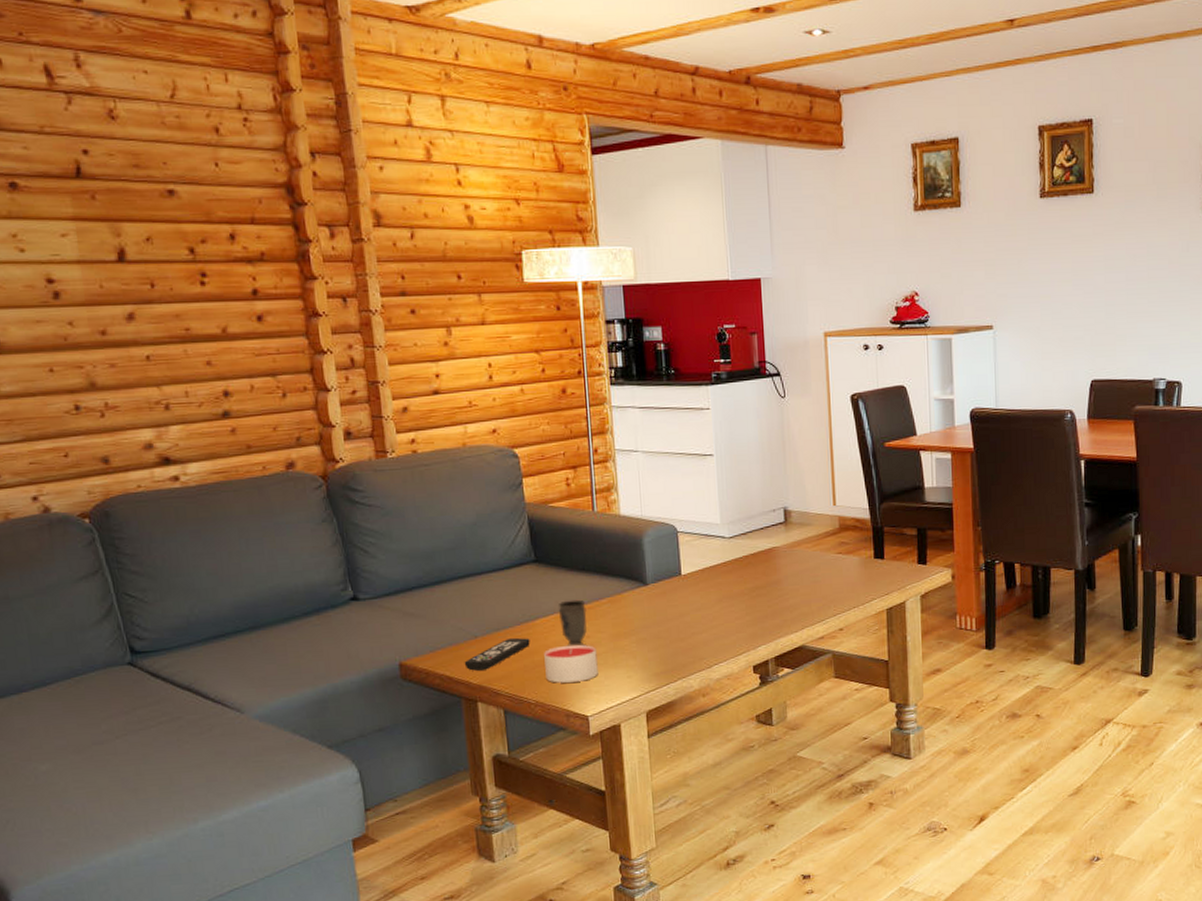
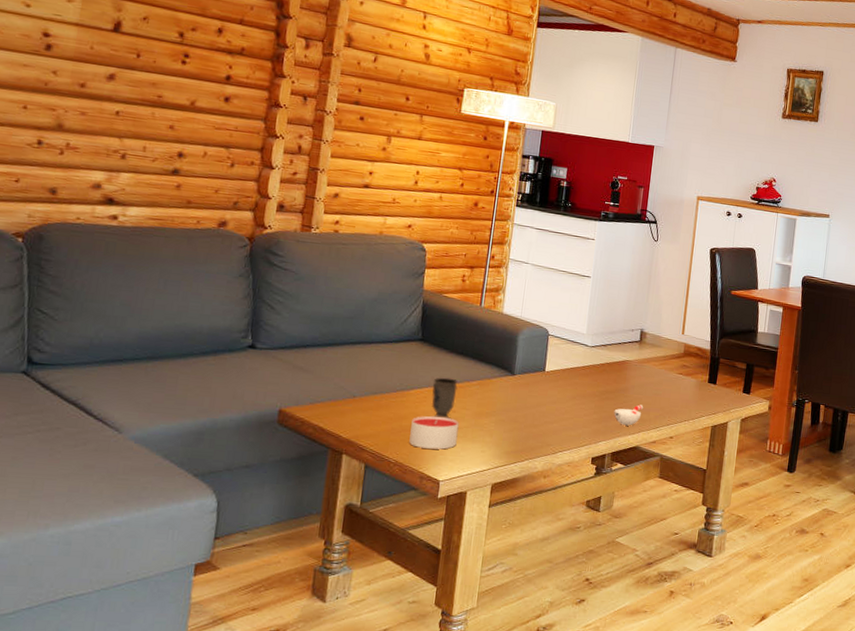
remote control: present [464,638,530,671] -> none [338,403,402,427]
cup: none [769,596,803,624] -> present [613,404,644,426]

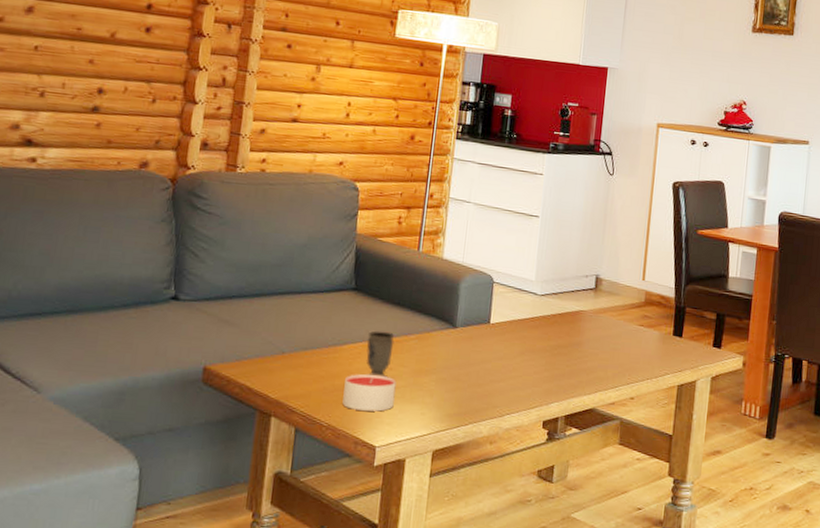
cup: present [613,404,644,426] -> none [567,361,601,385]

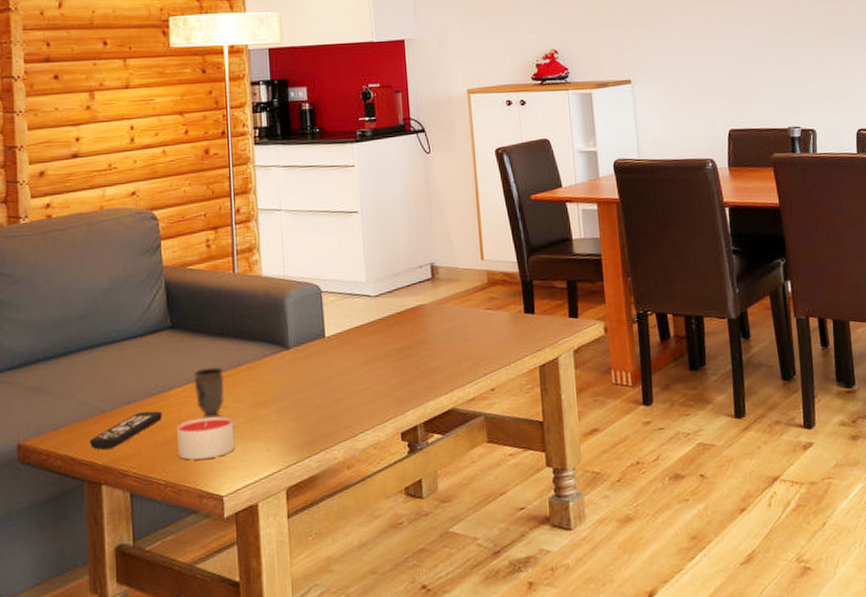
remote control: none [266,359,335,386] -> present [89,411,162,450]

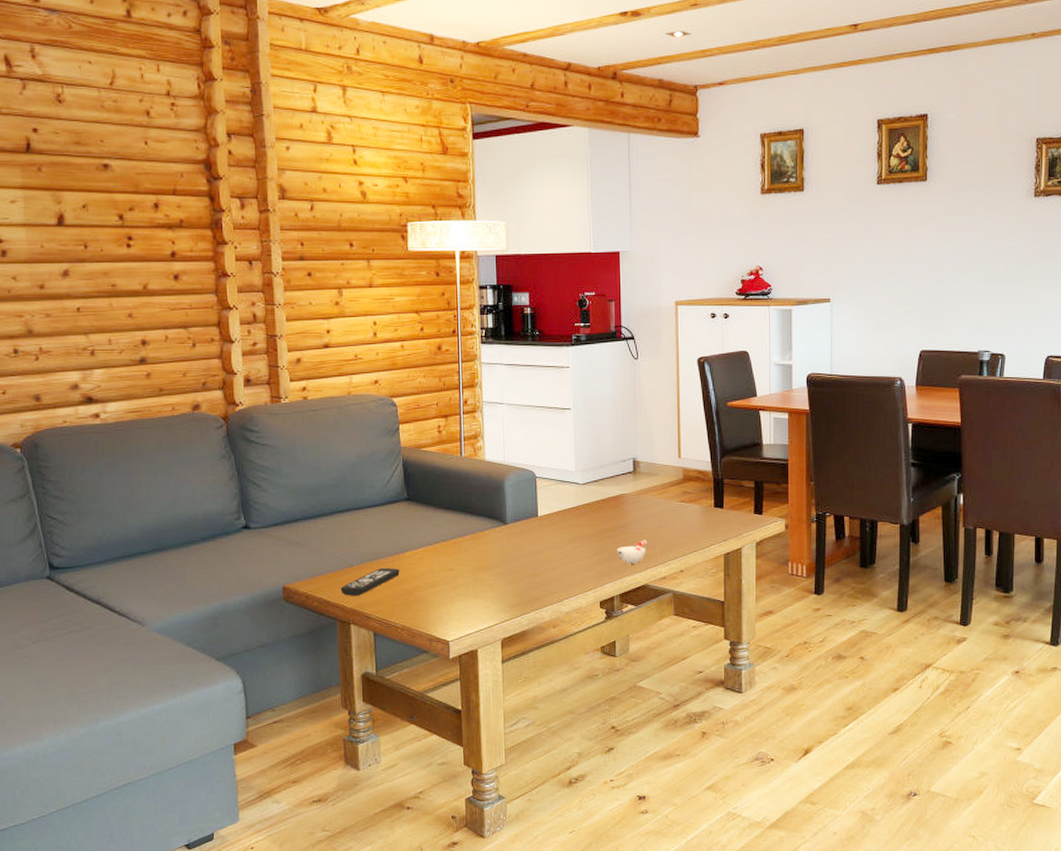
candle: present [177,416,235,460] -> none [412,576,460,610]
cup: present [193,367,225,419] -> none [426,535,452,578]
cup: none [417,356,452,386] -> present [616,540,648,564]

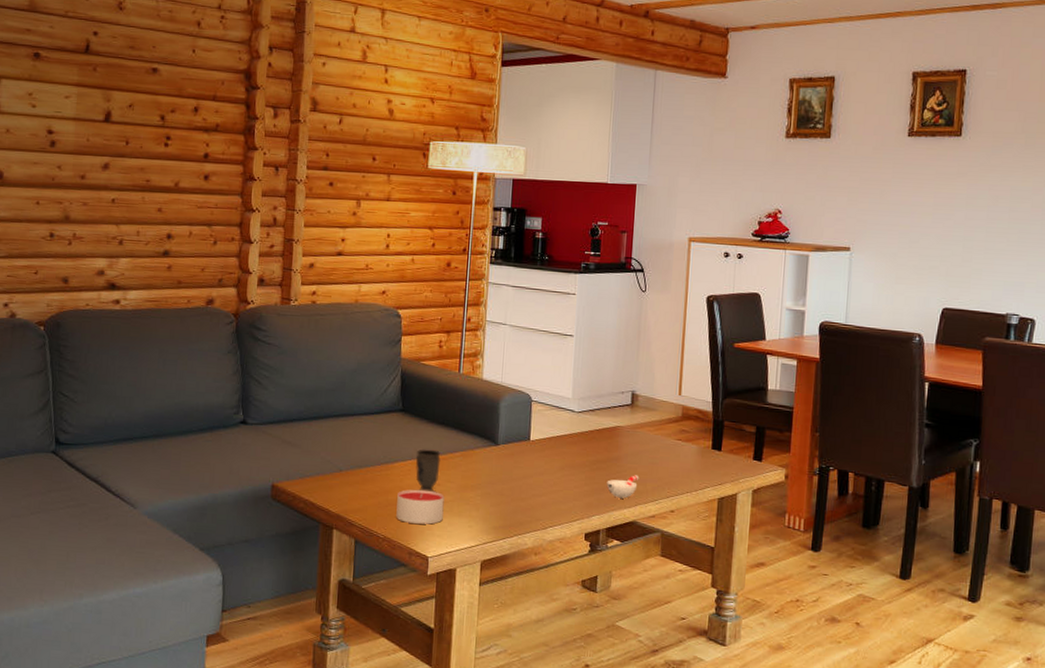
remote control: present [340,568,400,596] -> none [327,476,387,501]
candle: none [412,576,460,610] -> present [396,489,445,525]
cup: none [426,535,452,578] -> present [415,449,441,493]

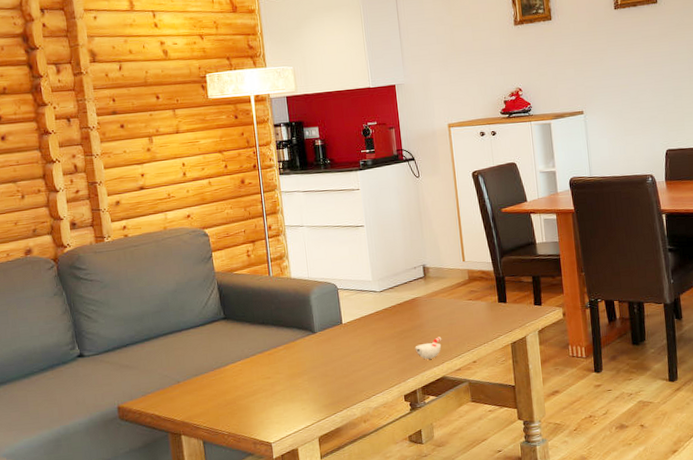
candle: present [396,489,445,525] -> none [234,384,278,417]
cup: present [415,449,441,493] -> none [244,348,269,386]

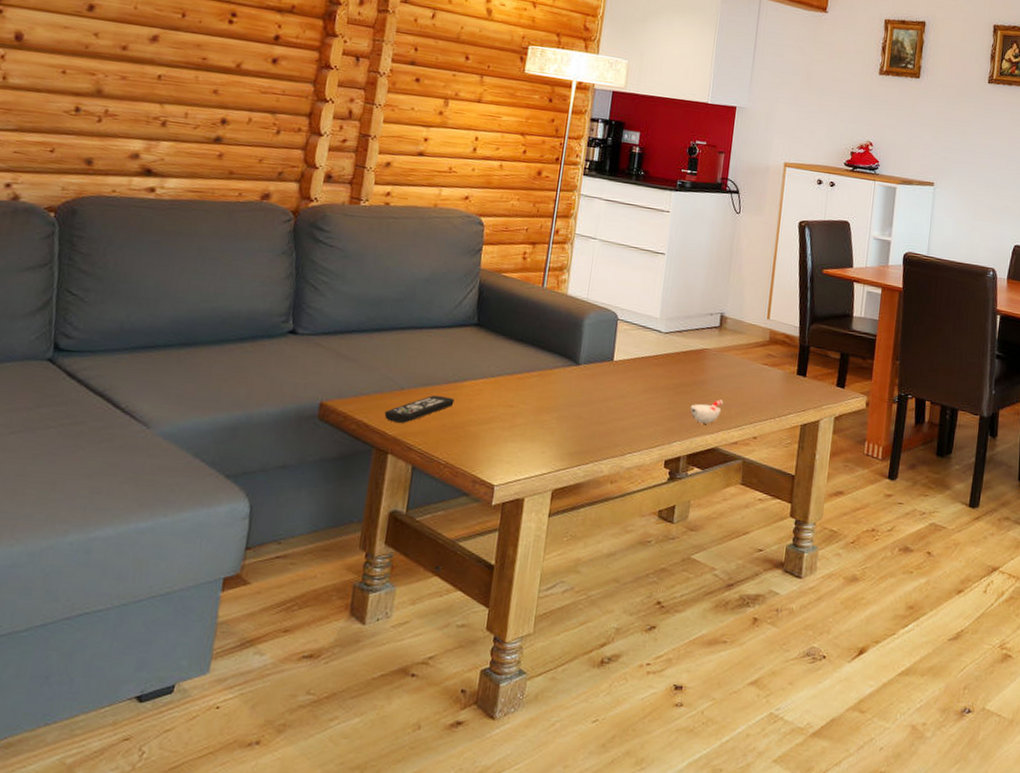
remote control: none [170,381,223,410] -> present [384,396,455,423]

